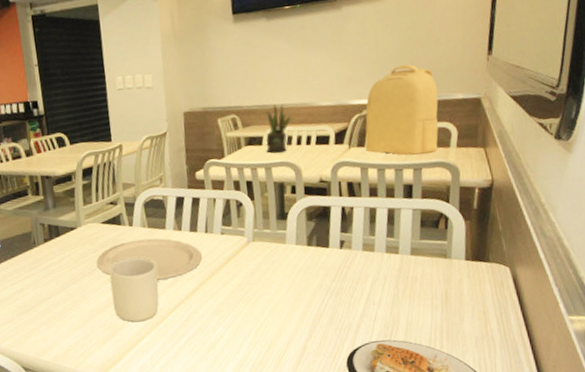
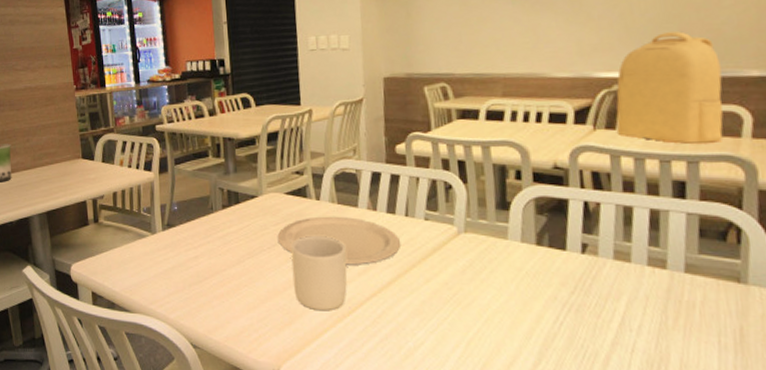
potted plant: present [266,104,292,154] -> none [483,73,517,131]

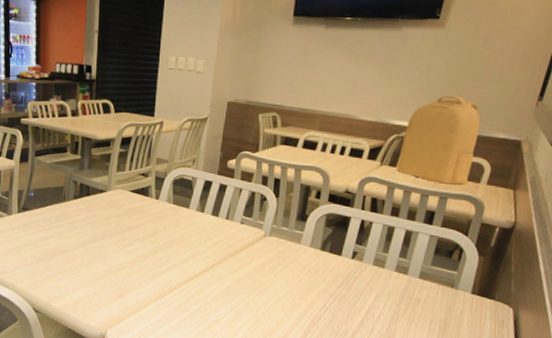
plate: present [277,216,402,265] -> none [118,213,219,255]
mug: present [290,235,347,311] -> none [126,227,175,290]

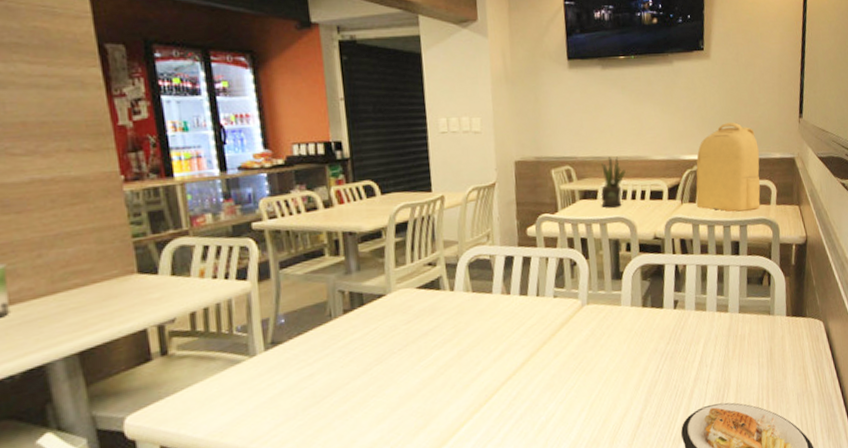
potted plant: none [300,111,331,159] -> present [601,156,627,209]

